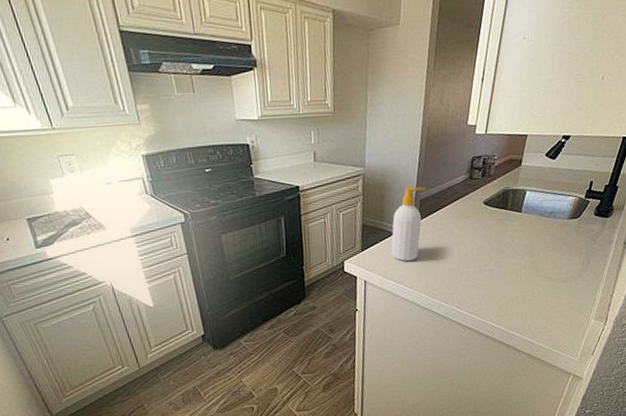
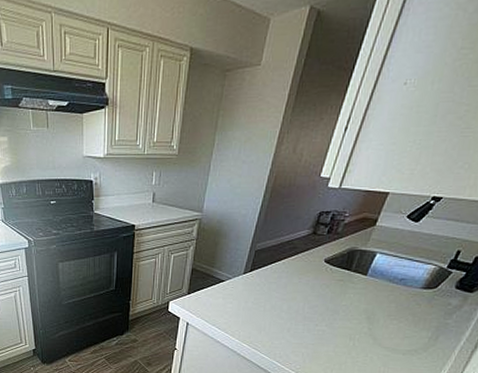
soap bottle: present [391,187,425,261] -> none [217,236,263,310]

